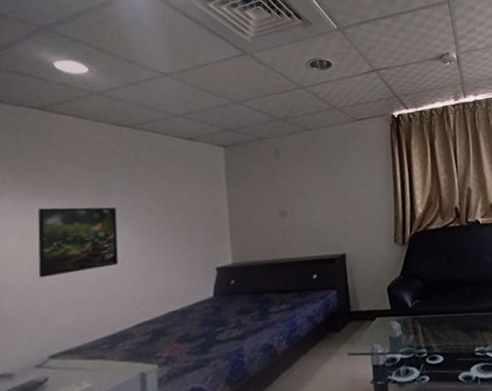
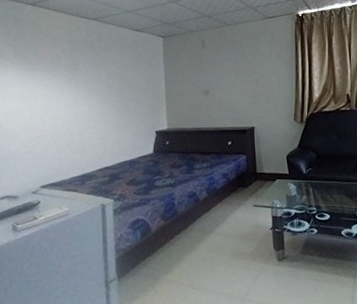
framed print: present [37,207,119,278] -> none [32,79,86,130]

